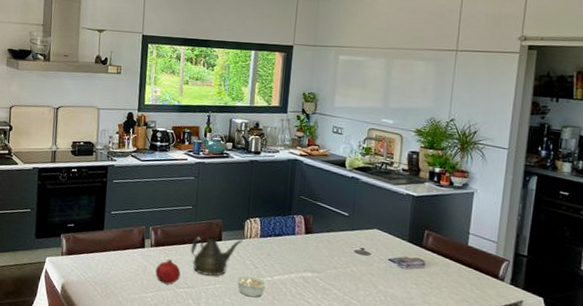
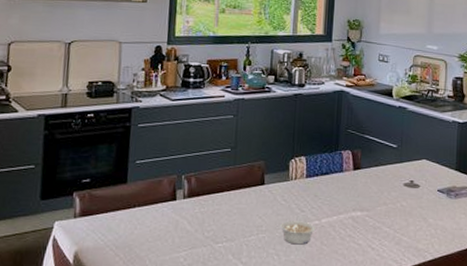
fruit: present [155,259,181,285] -> none [189,210,218,240]
teapot: present [190,236,243,277] -> none [229,180,287,225]

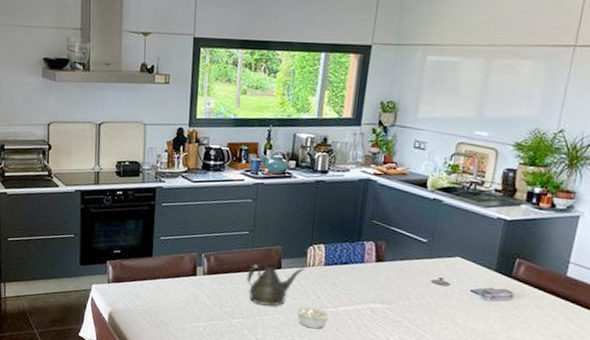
teapot: none [229,180,287,225] -> present [246,264,305,307]

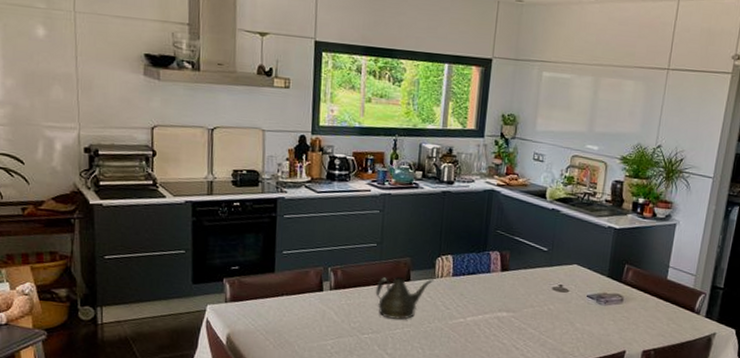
legume: present [295,305,332,329] -> none [425,317,461,341]

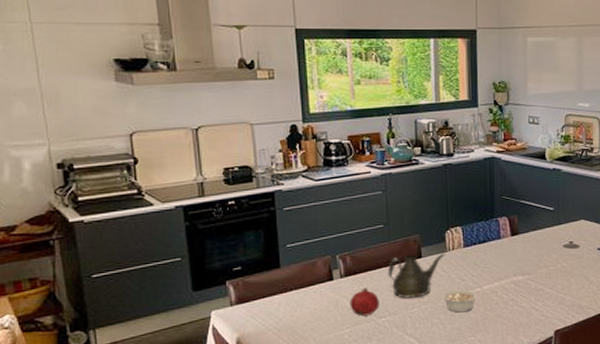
fruit: none [335,303,364,331] -> present [349,288,379,316]
legume: none [425,317,461,341] -> present [442,290,478,313]

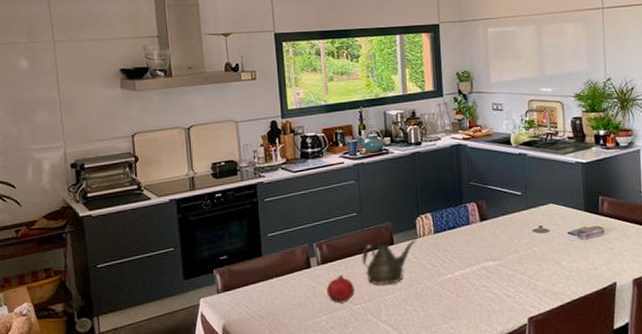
legume: present [442,290,478,313] -> none [415,276,450,300]

